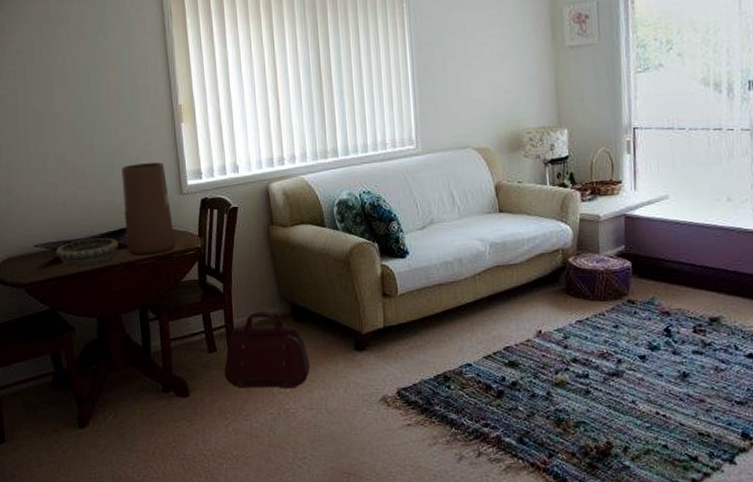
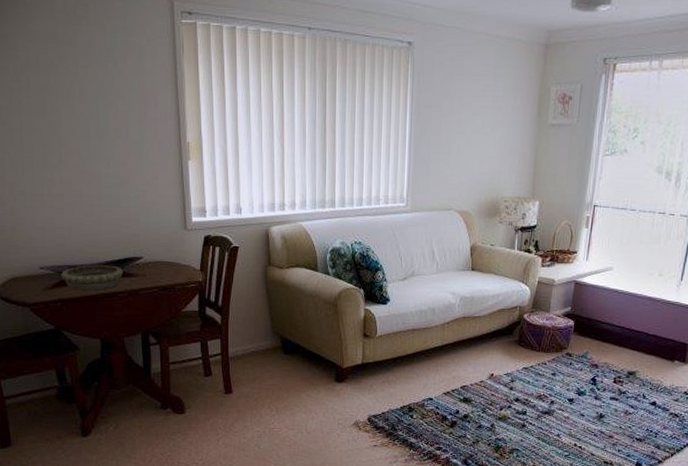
vase: present [121,162,175,256] -> none [128,197,178,285]
handbag: present [224,312,310,389] -> none [218,343,294,411]

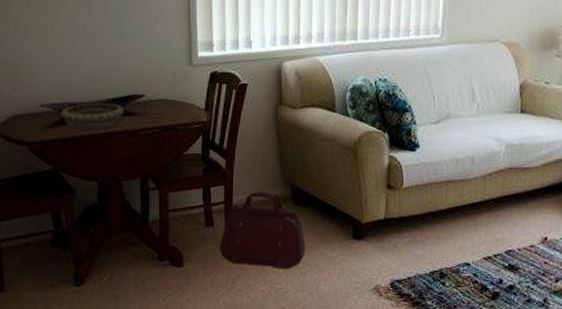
handbag: none [218,343,294,411] -> present [220,191,305,269]

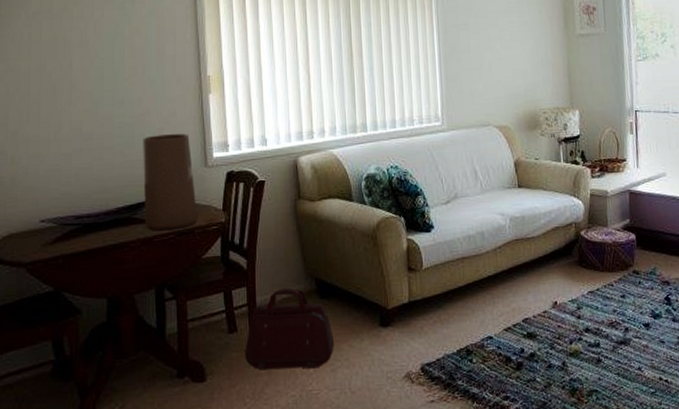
decorative bowl: present [61,102,124,130] -> none [64,212,136,243]
vase: none [131,30,181,125] -> present [143,134,197,231]

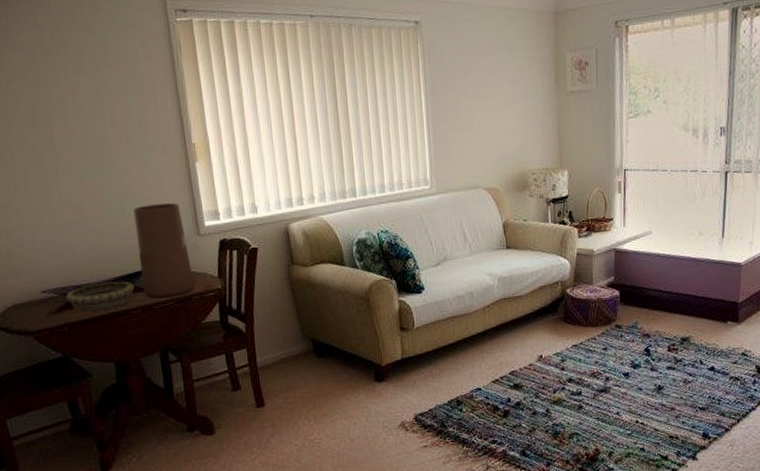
decorative bowl: none [64,212,136,243] -> present [65,281,135,312]
handbag: present [245,288,334,371] -> none [249,349,333,424]

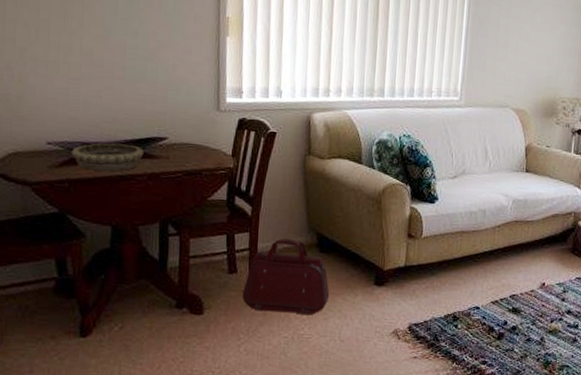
vase: present [133,203,194,299] -> none [152,71,206,169]
handbag: none [249,349,333,424] -> present [243,239,329,315]

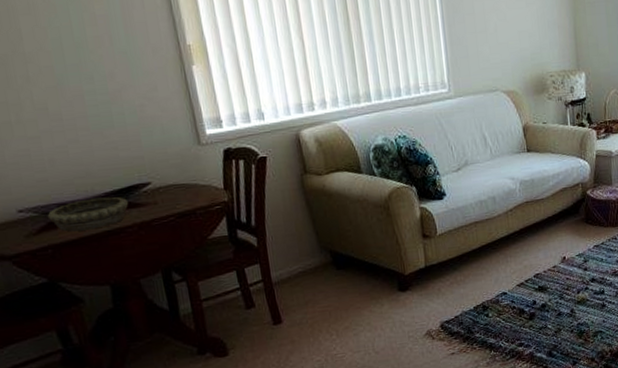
handbag: present [243,239,329,315] -> none [265,262,355,341]

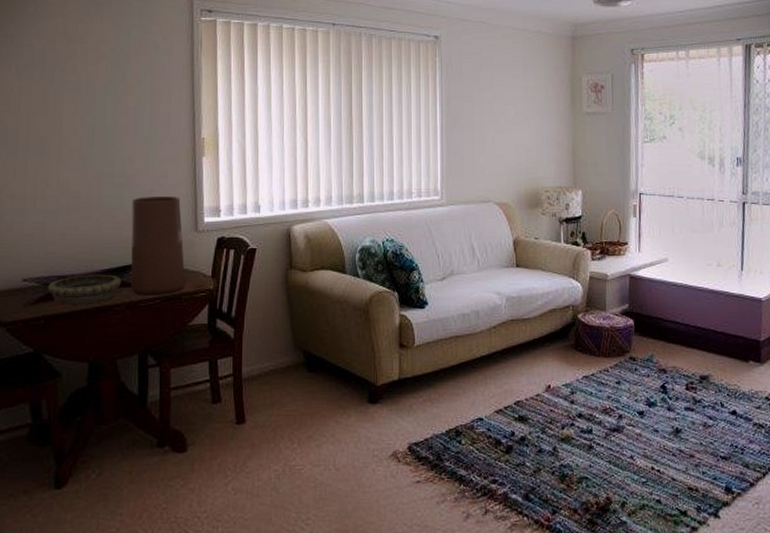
vase: none [122,110,198,214] -> present [130,197,185,295]

